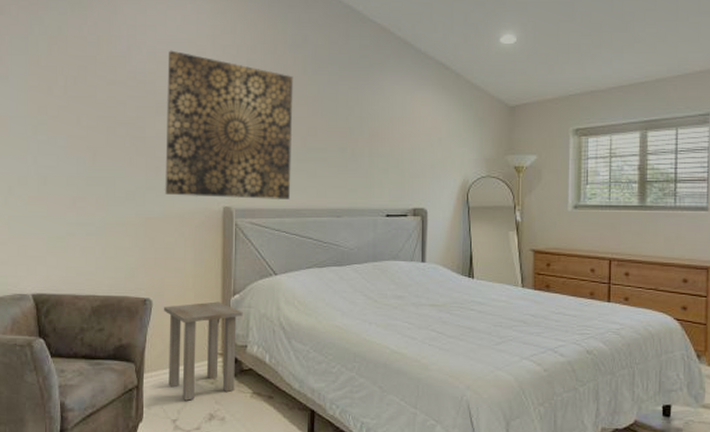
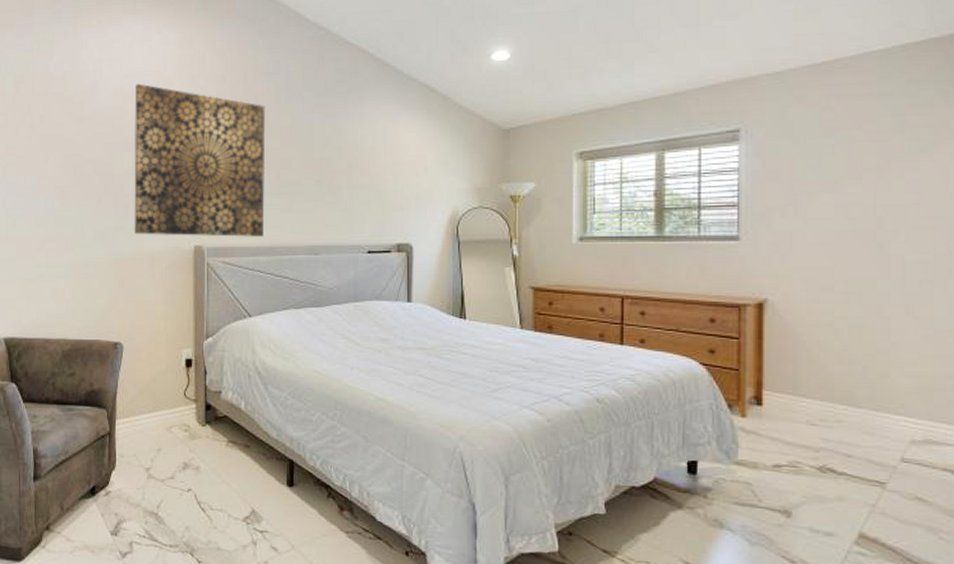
side table: present [163,301,243,401] -> none [134,345,217,449]

